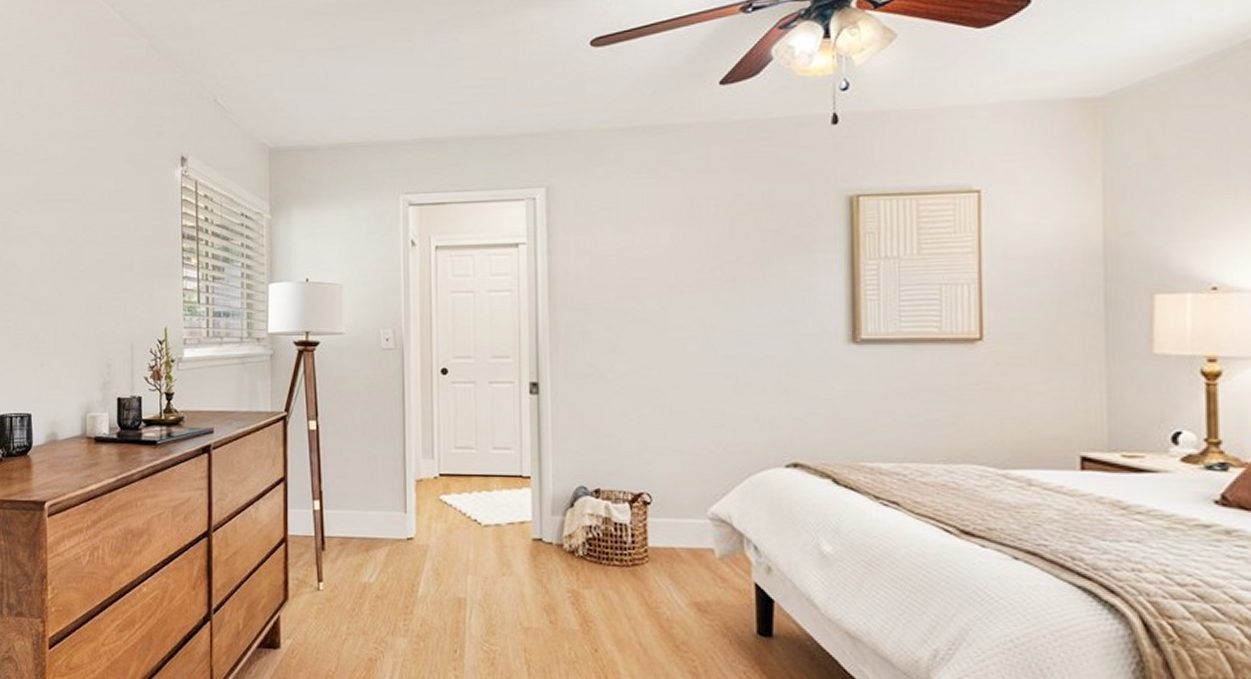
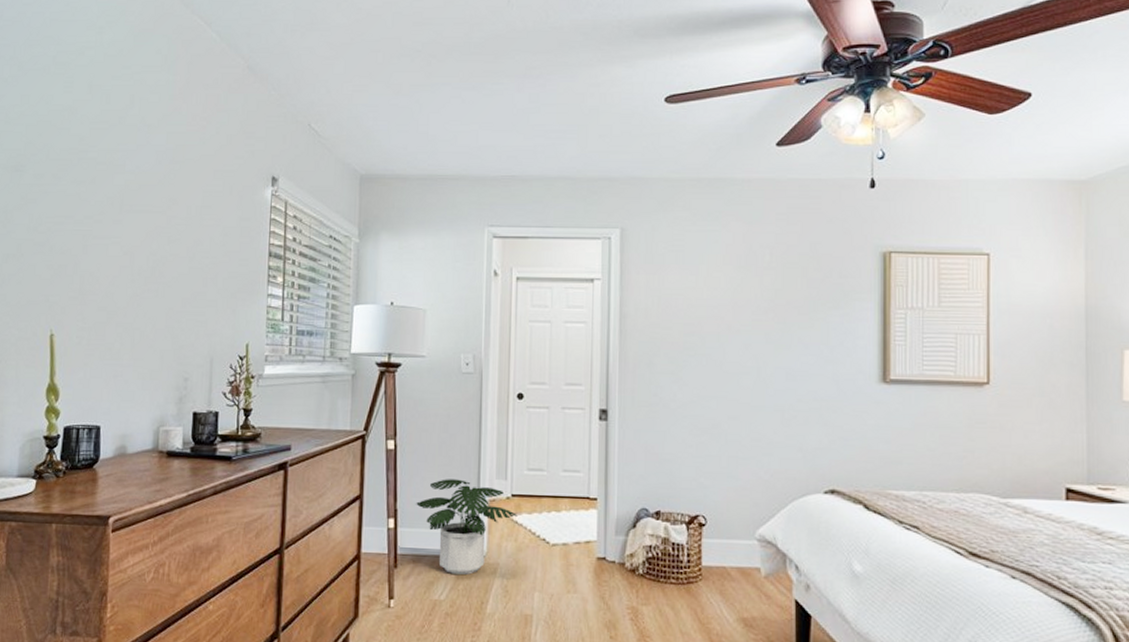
potted plant: none [340,459,447,558] -> present [415,479,518,575]

